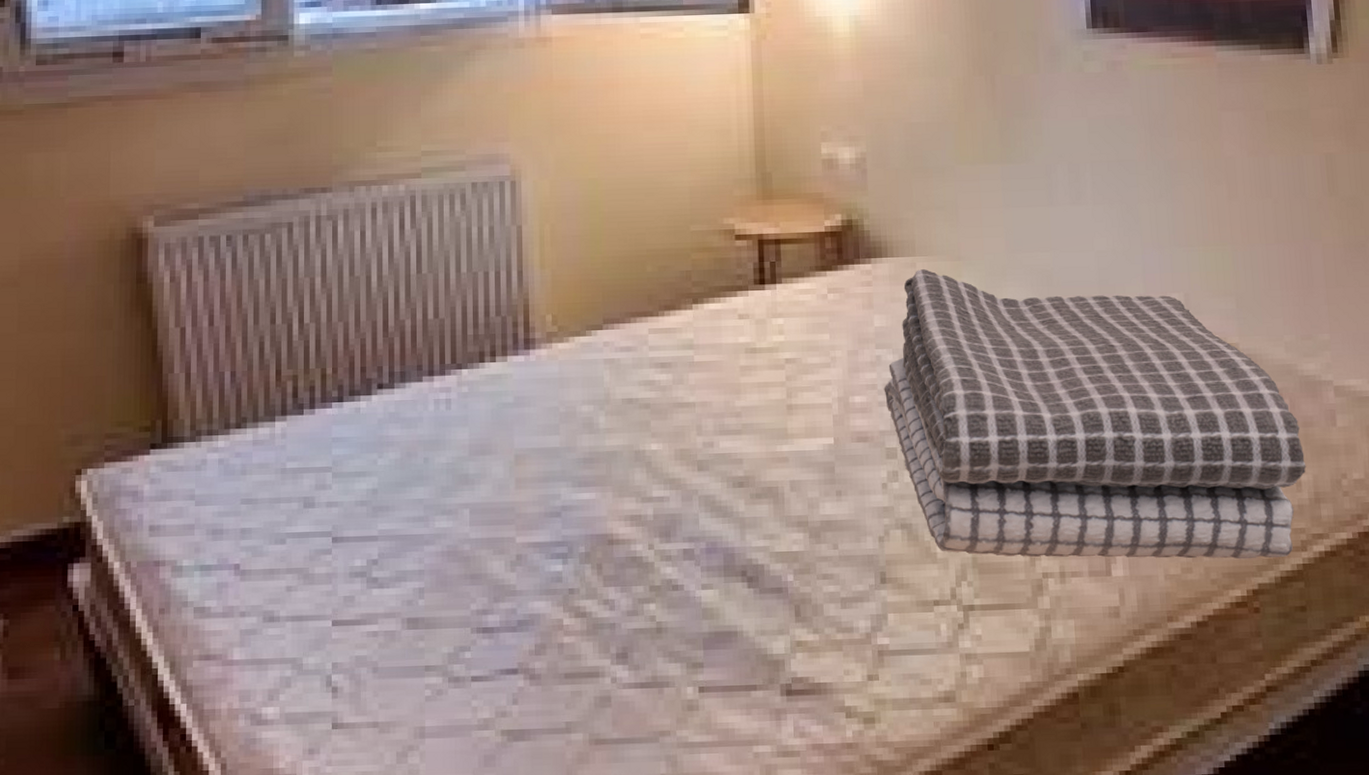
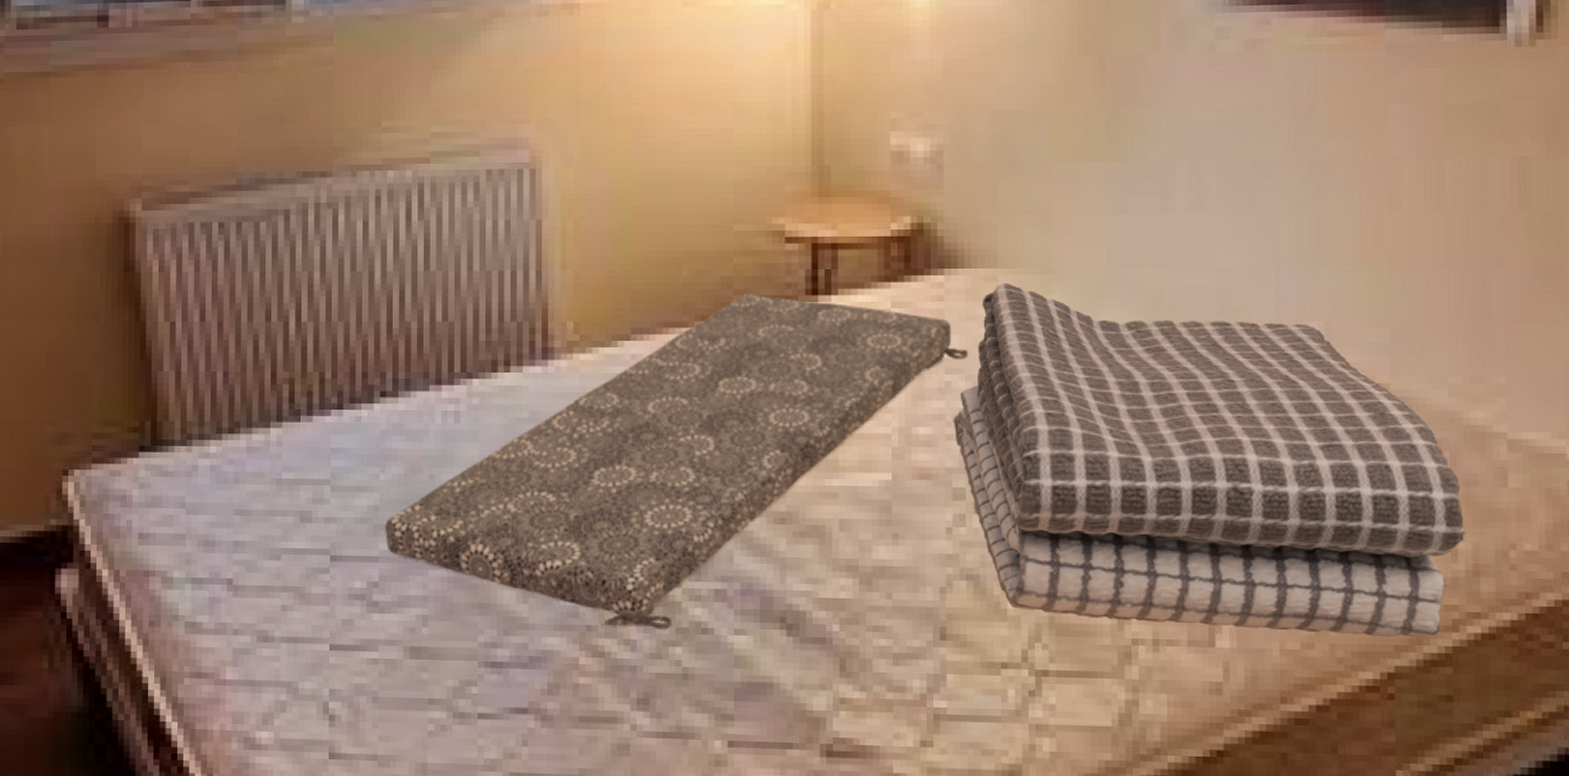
seat cushion: none [383,285,895,590] -> present [385,294,969,631]

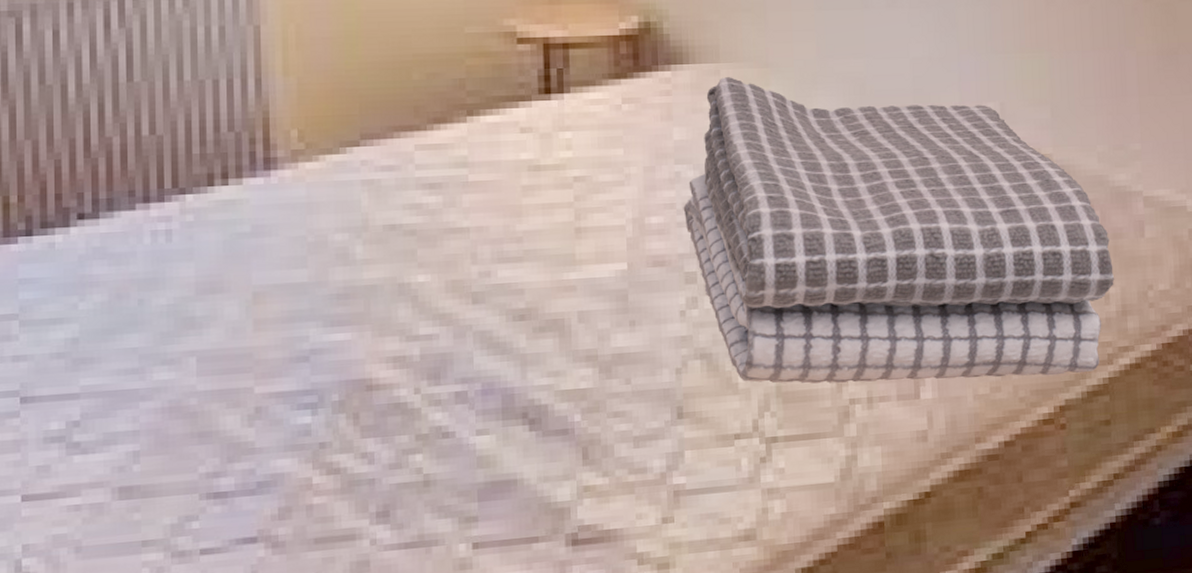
seat cushion: present [385,294,969,631] -> none [86,95,696,442]

